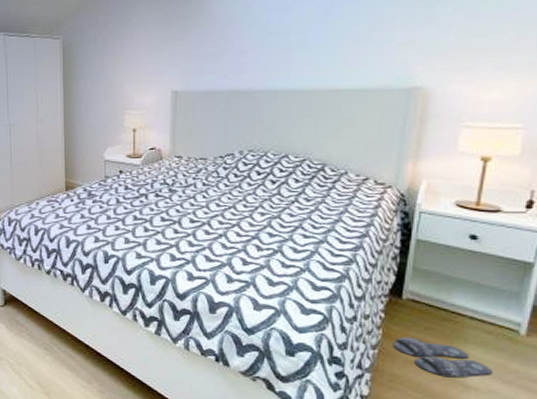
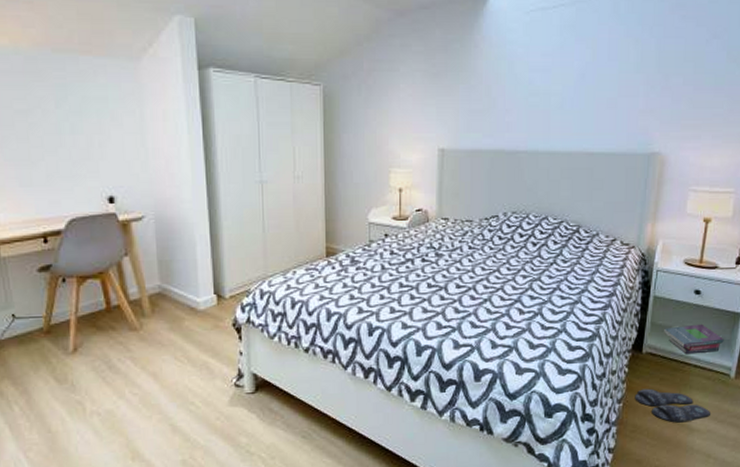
books: none [430,272,510,305] -> present [664,324,724,355]

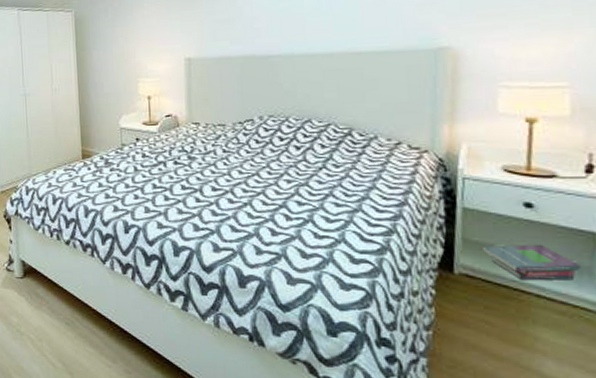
slippers: present [634,388,710,423] -> none [449,316,572,366]

